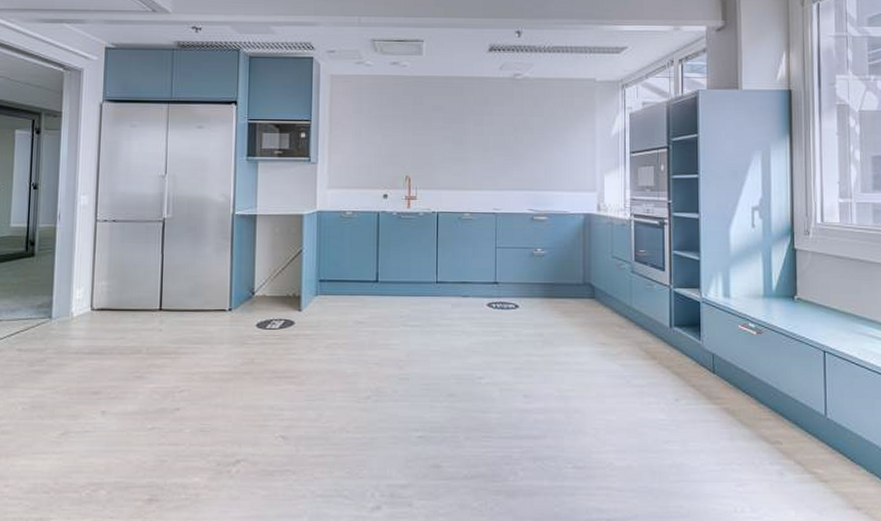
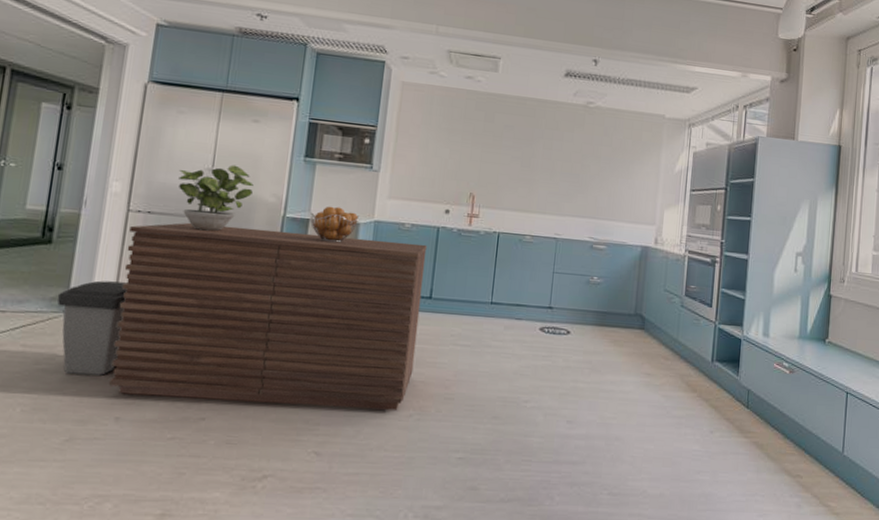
trash can: none [43,287,102,373] -> present [57,280,127,376]
sideboard: none [94,227,369,393] -> present [109,222,427,410]
potted plant: none [136,170,203,234] -> present [178,165,254,232]
fruit basket: none [256,200,303,235] -> present [309,206,360,243]

